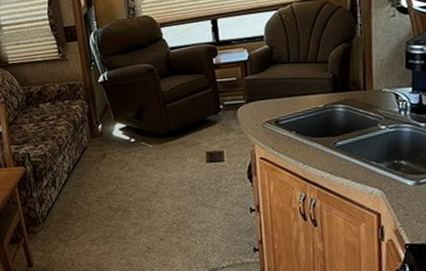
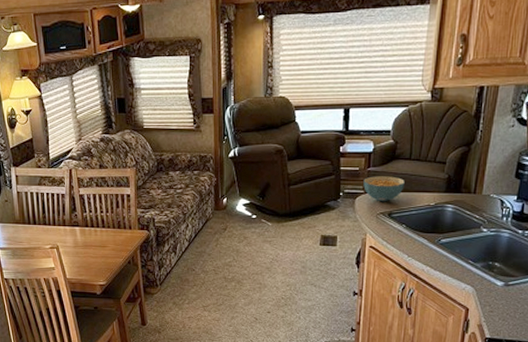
cereal bowl: none [243,82,288,111] -> present [363,176,405,202]

